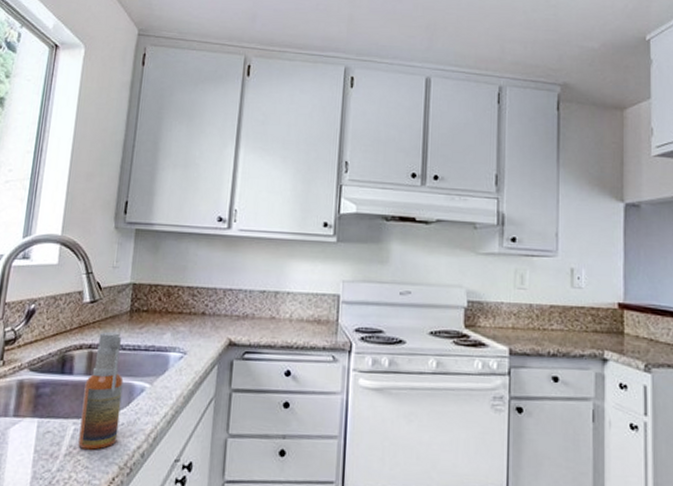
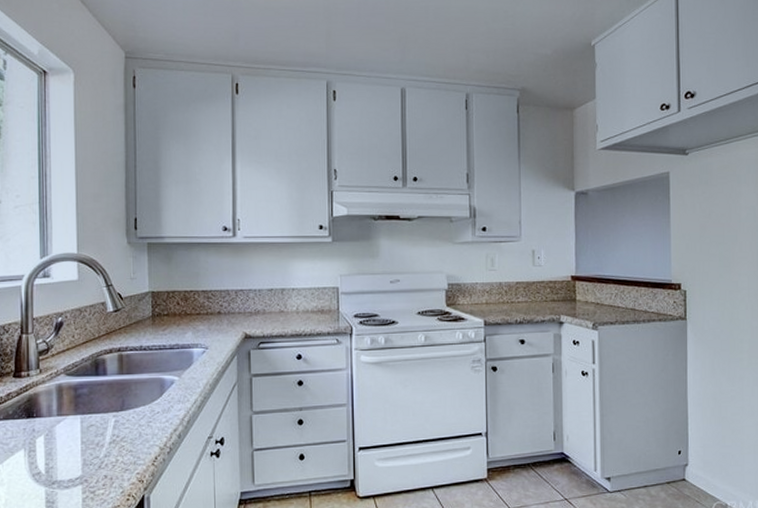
spray bottle: present [78,331,124,450] -> none [119,335,155,437]

